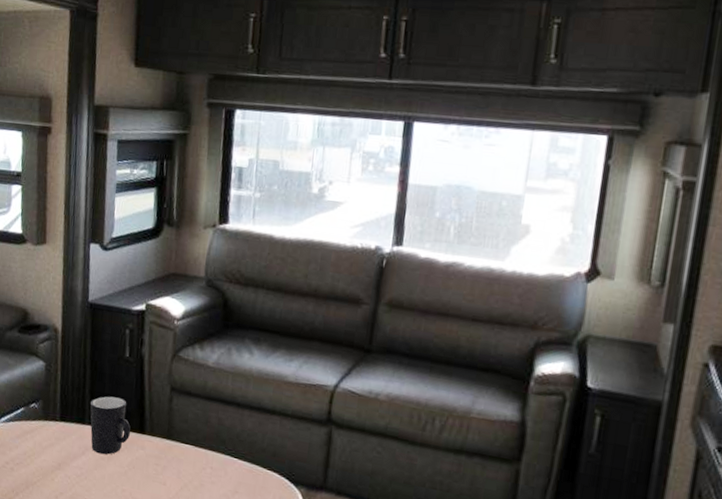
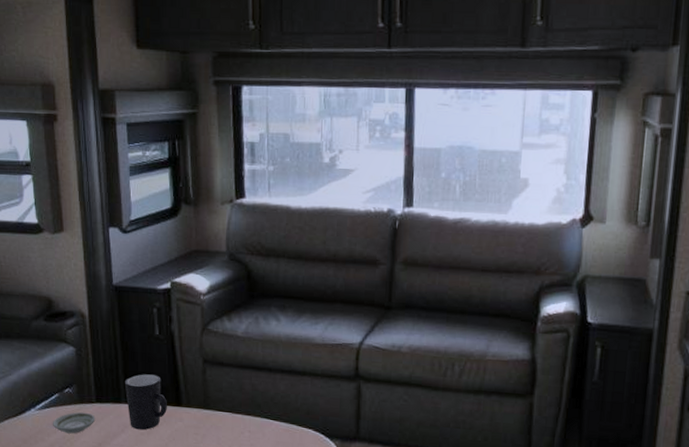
saucer: none [14,428,58,451] -> present [52,412,96,434]

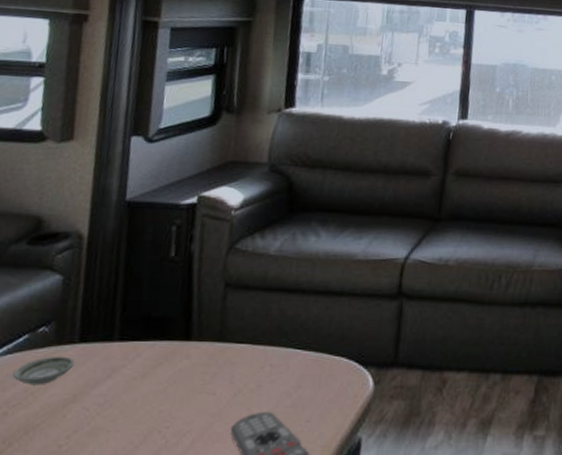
mug: present [124,374,167,430] -> none [120,304,173,374]

